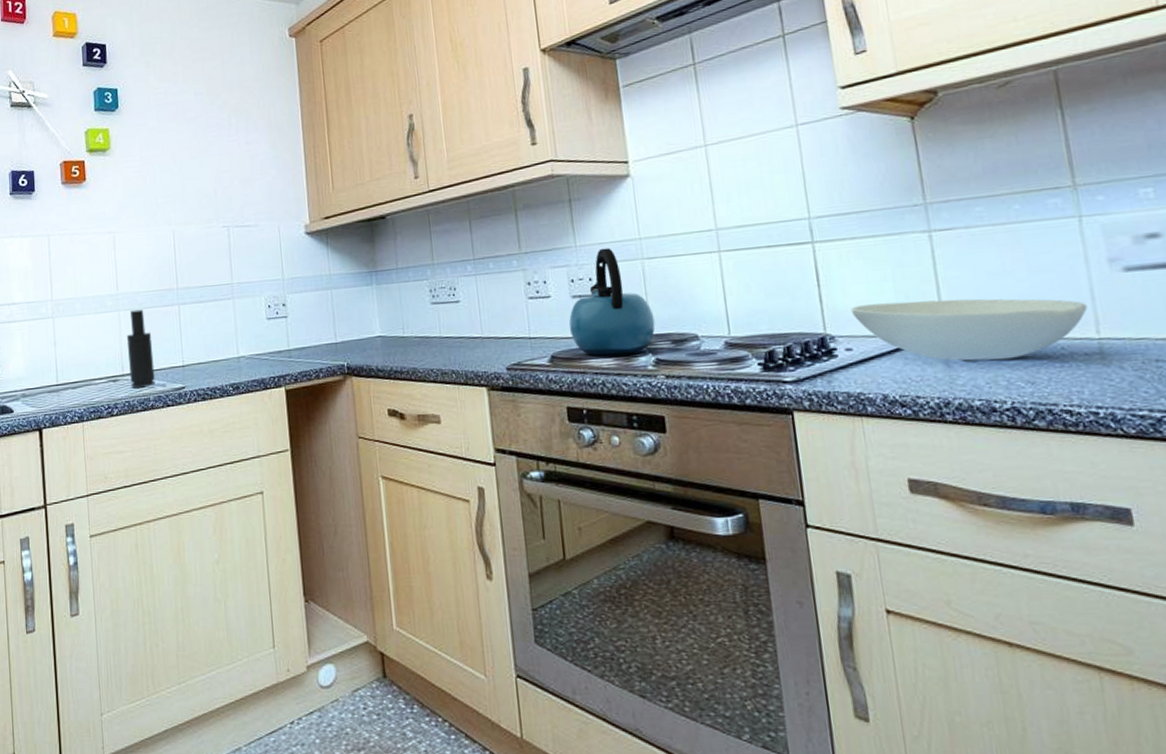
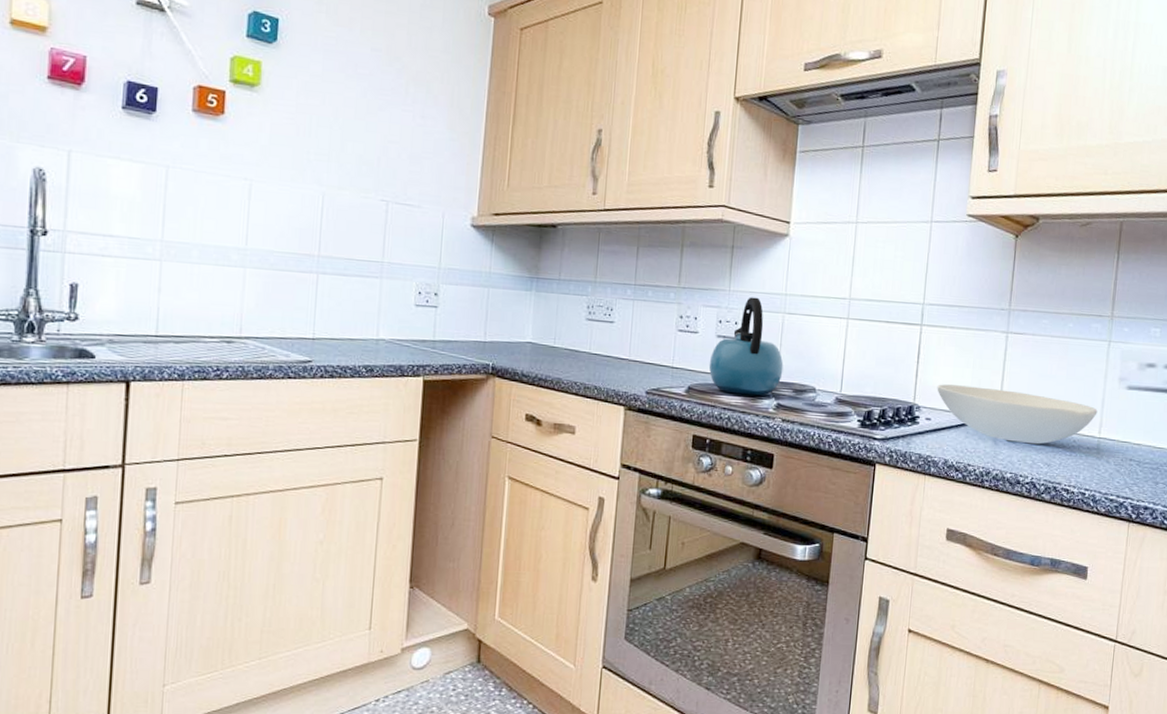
soap dispenser: present [126,309,155,388] -> none [248,269,281,355]

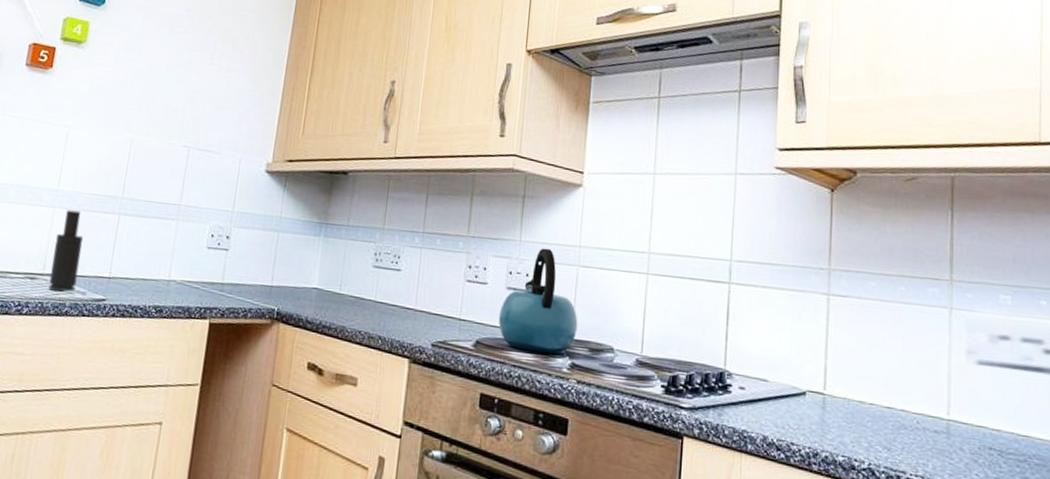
soap dispenser: none [248,269,281,355] -> present [48,210,84,292]
bowl: present [937,384,1098,445] -> none [750,349,943,424]

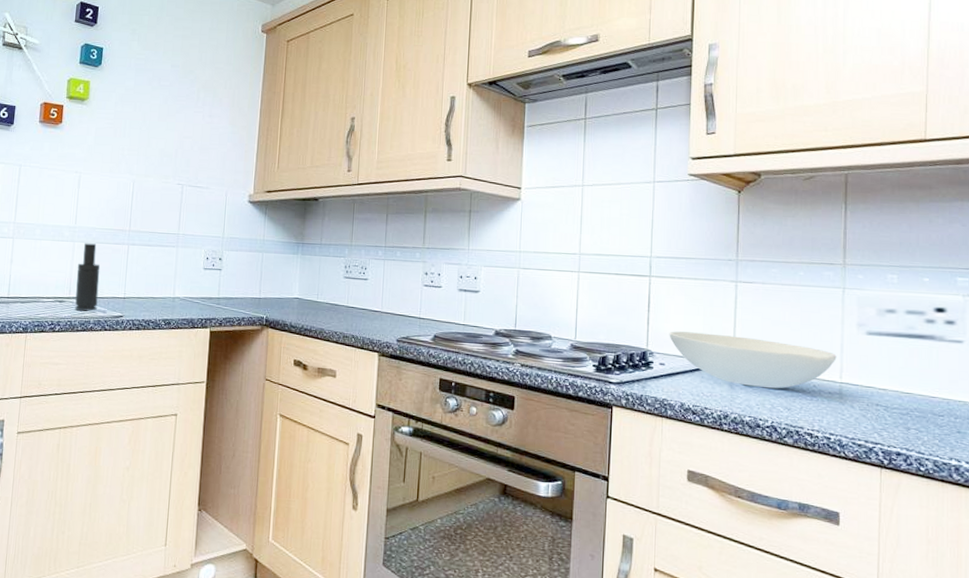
kettle: present [498,248,578,354] -> none [452,254,520,343]
bowl: none [750,349,943,424] -> present [669,331,837,389]

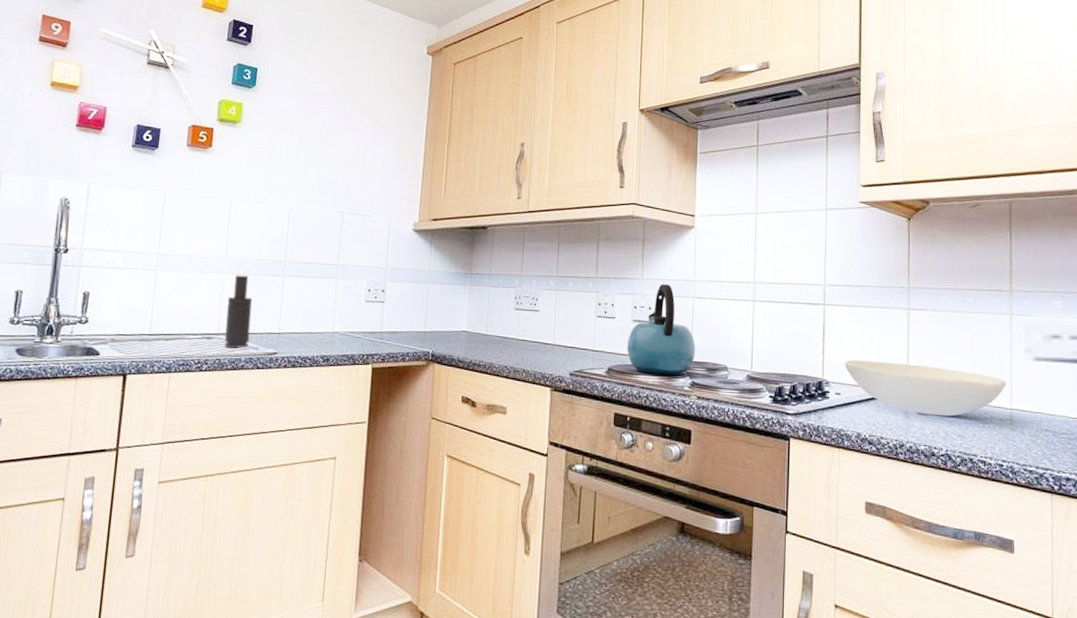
kettle: none [452,254,520,343] -> present [626,284,696,375]

